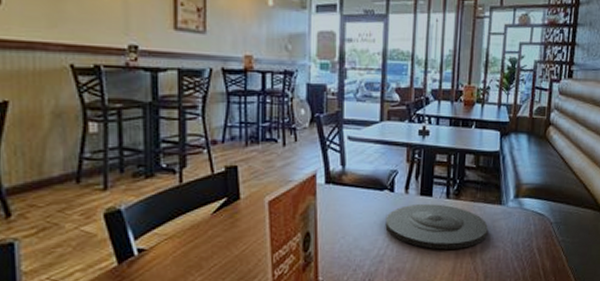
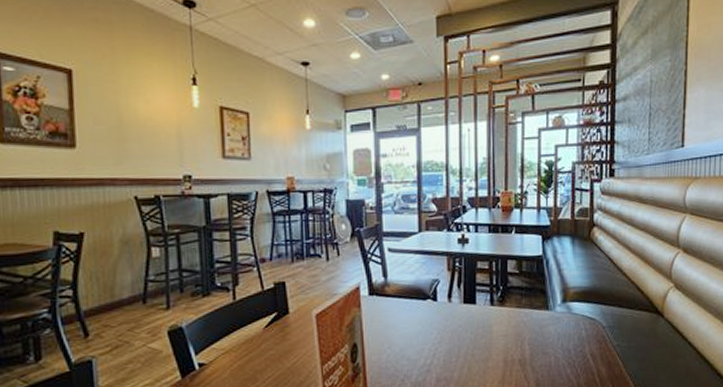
plate: present [385,204,488,250] -> none [430,311,536,358]

